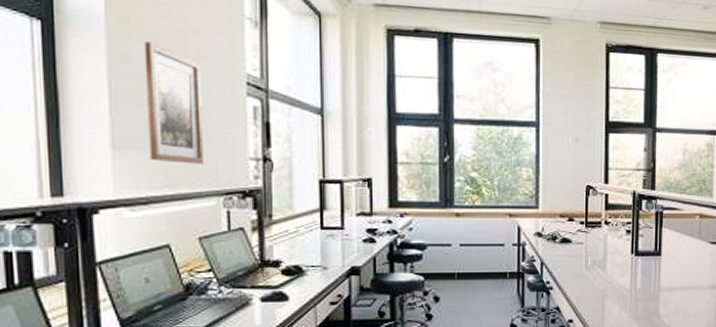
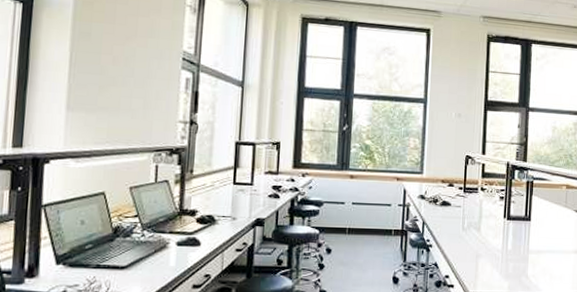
wall art: present [144,41,203,164] -> none [96,22,147,125]

